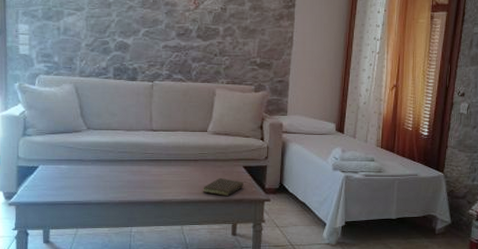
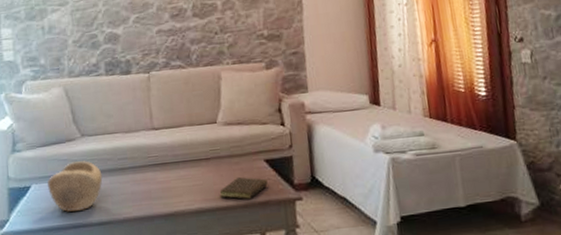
decorative bowl: none [54,150,103,191] -> present [48,161,103,212]

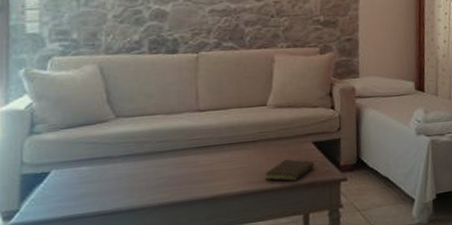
decorative bowl: present [48,161,103,212] -> none [71,143,138,199]

